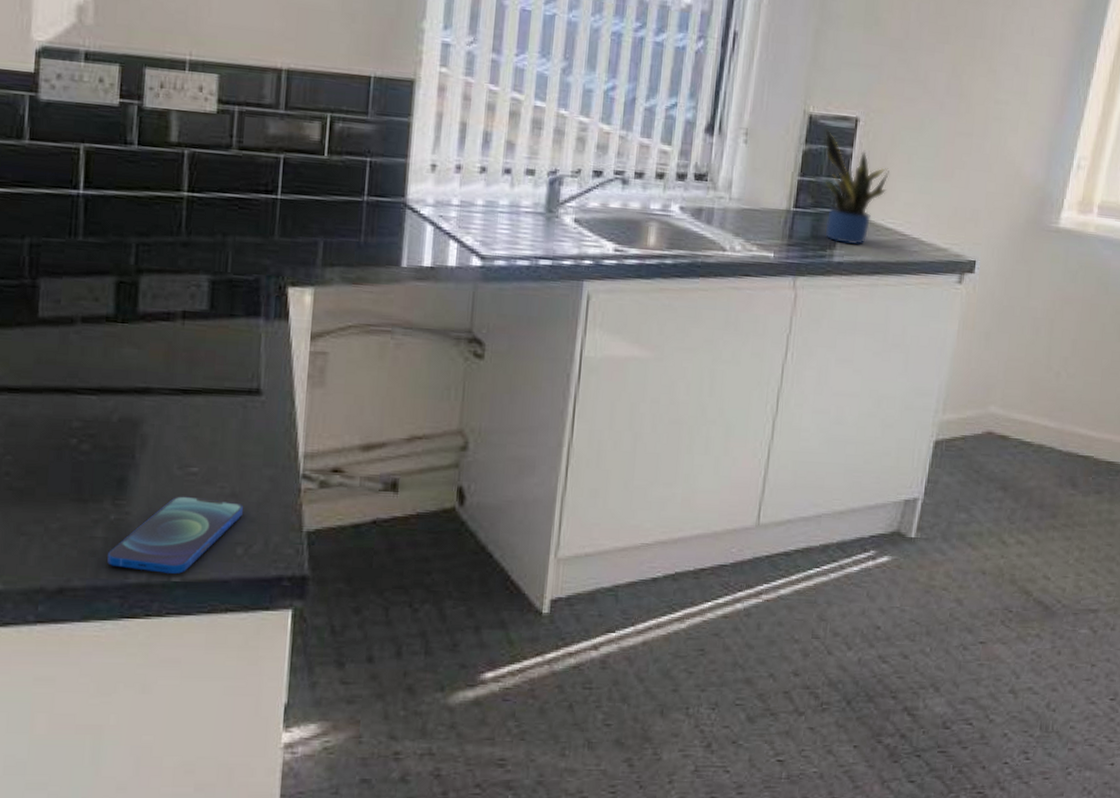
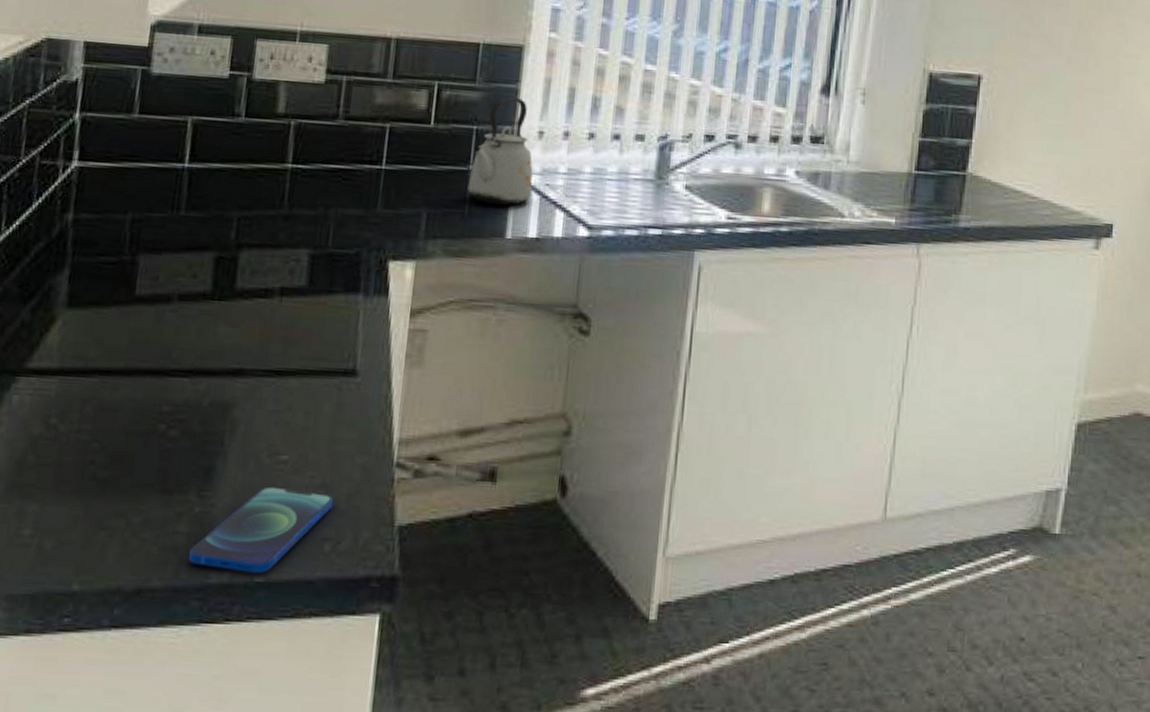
kettle: none [363,130,427,236] -> present [467,97,533,206]
potted plant: present [825,129,889,245] -> none [946,88,1016,209]

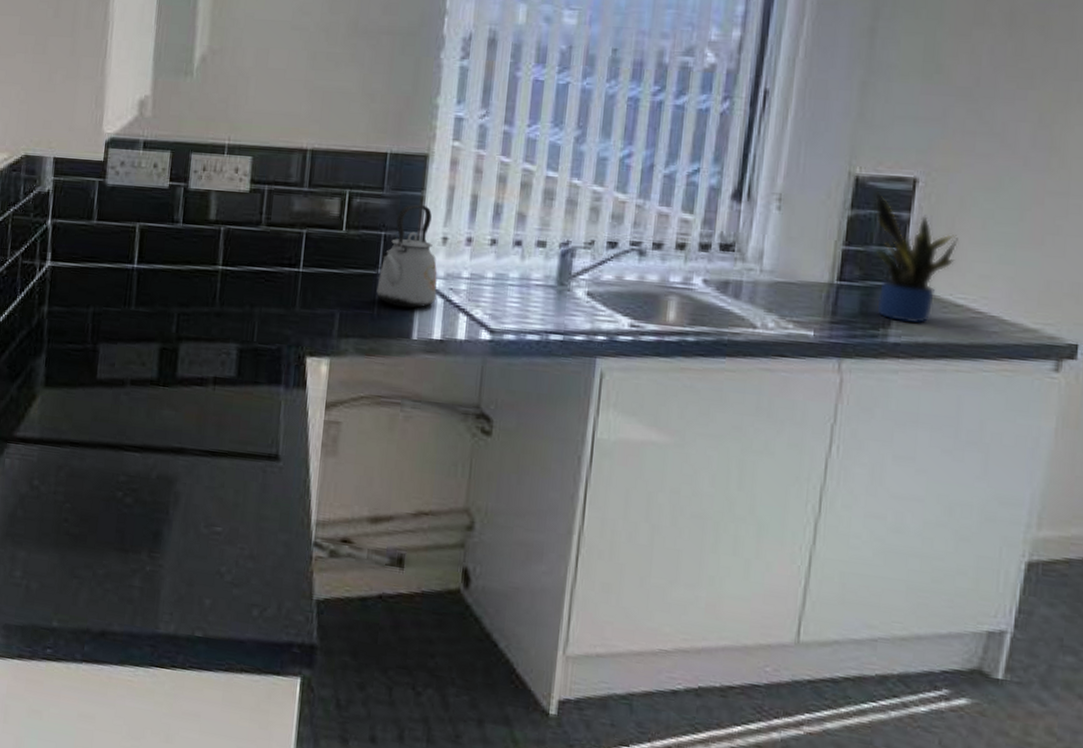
smartphone: present [189,486,333,573] -> none [142,553,260,629]
potted plant: none [946,88,1016,209] -> present [875,192,958,324]

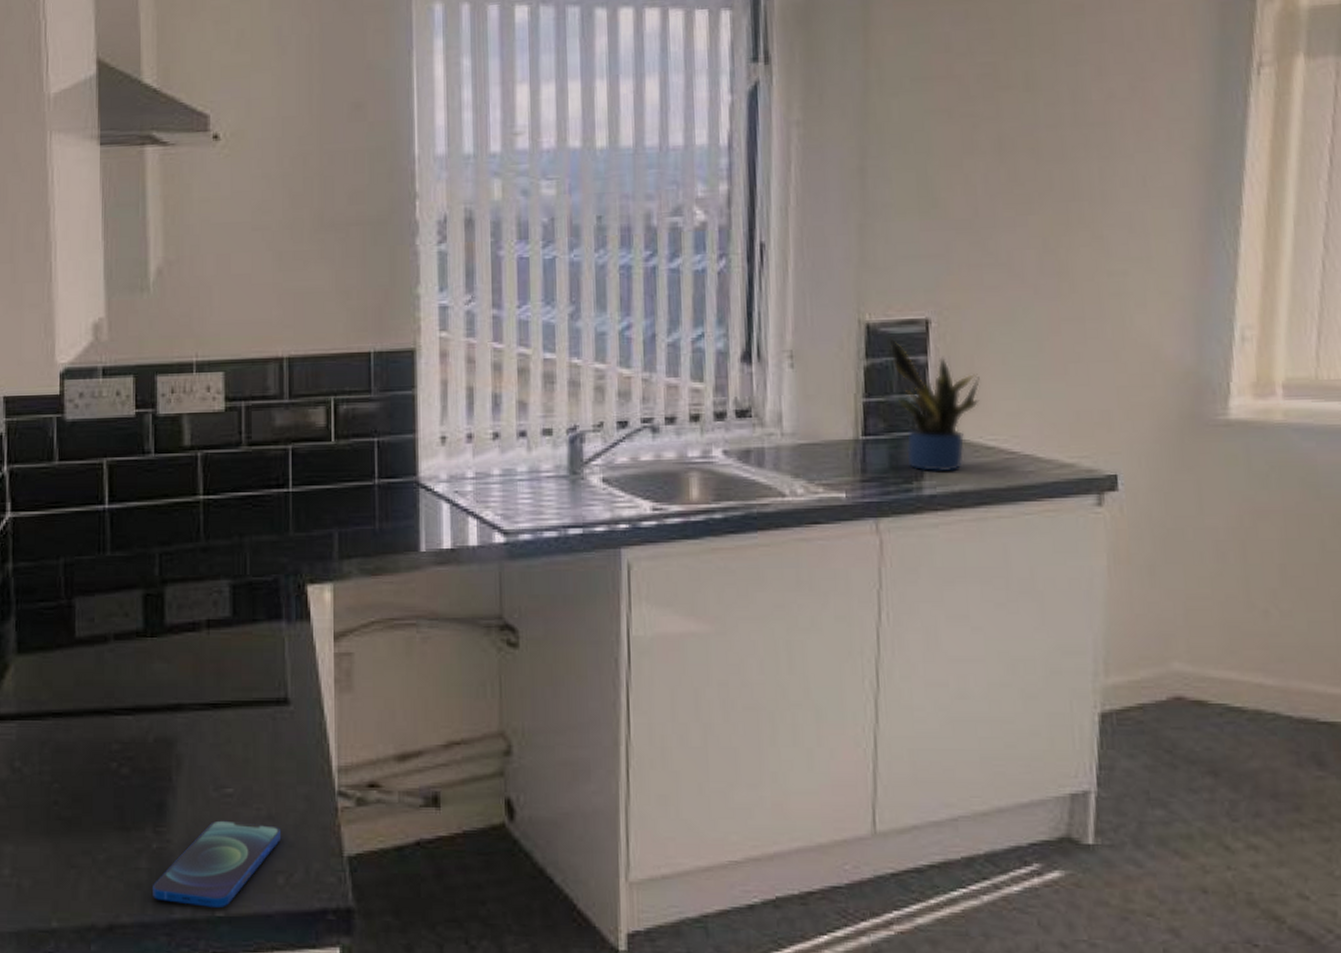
smartphone: none [142,553,260,629] -> present [153,820,280,907]
kettle: present [376,204,437,308] -> none [376,404,442,518]

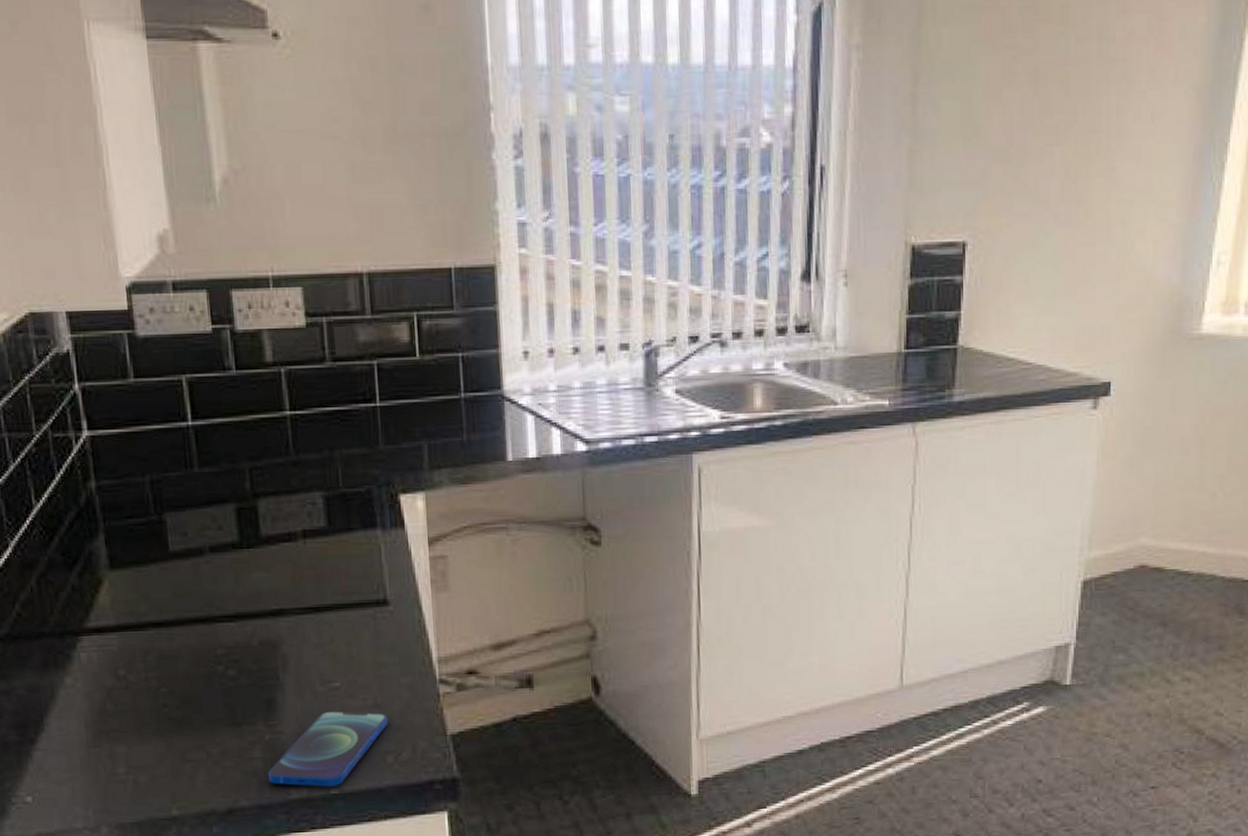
potted plant: present [889,338,980,473] -> none [931,259,1005,382]

